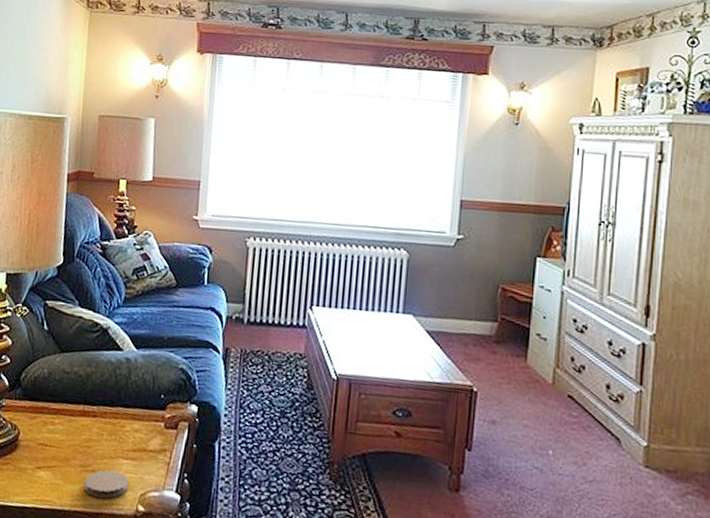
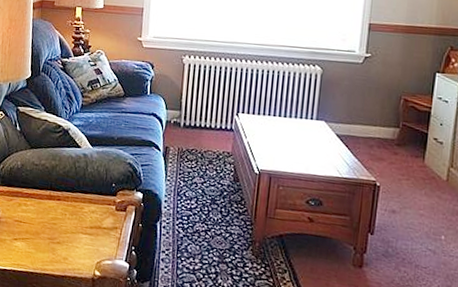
coaster: present [84,470,129,498] -> none [51,242,88,265]

